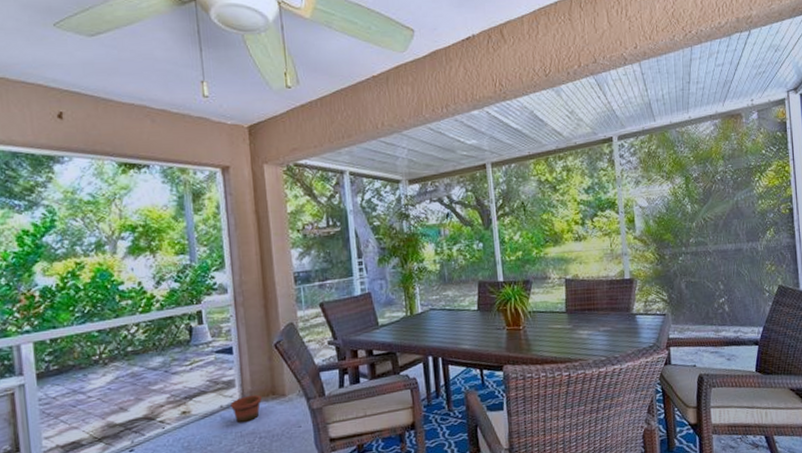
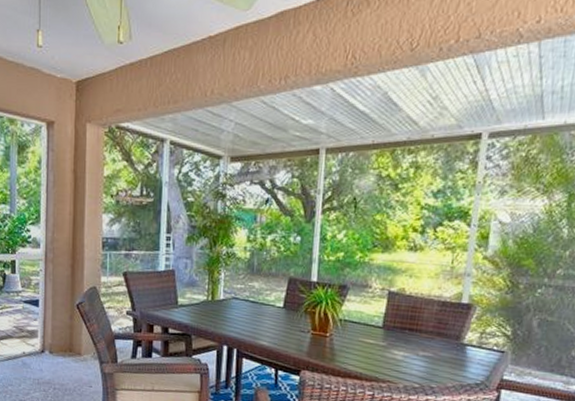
pot: present [230,394,262,423] -> none [32,347,59,372]

